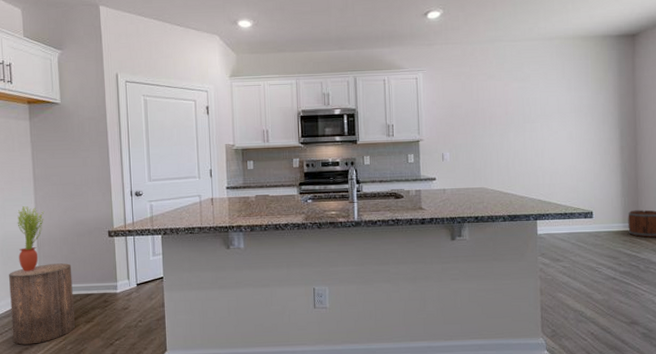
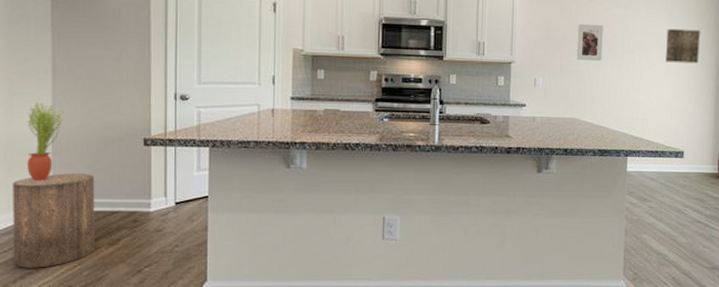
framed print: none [479,98,505,134] -> present [576,23,604,62]
wall art: none [567,95,601,129] -> present [665,28,700,64]

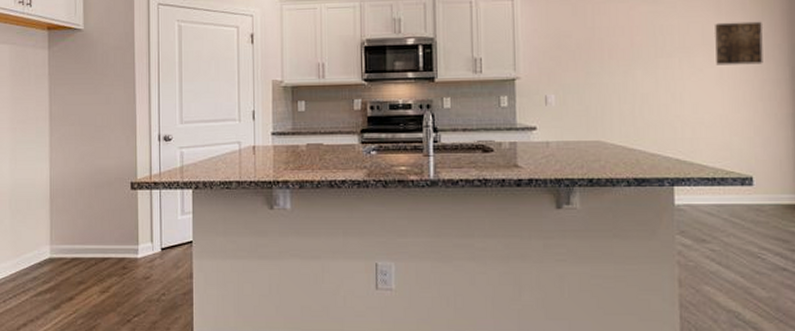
stool: present [13,173,95,268] -> none [17,219,88,316]
potted plant: present [27,102,64,181] -> none [29,150,60,227]
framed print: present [576,23,604,62] -> none [595,26,630,71]

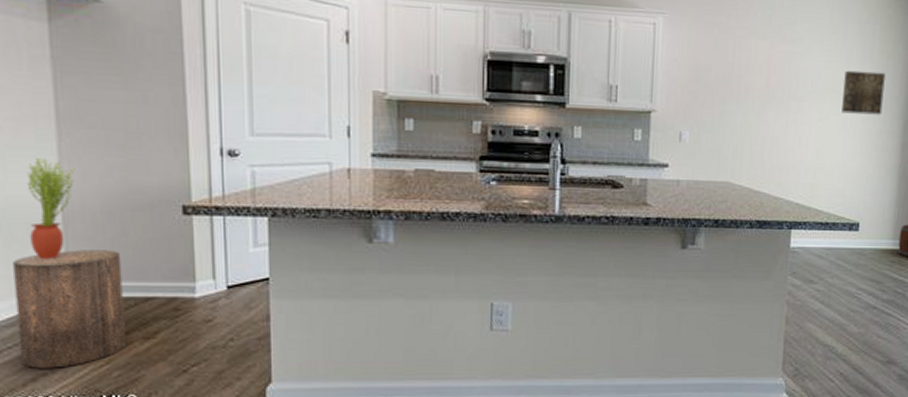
stool: none [17,219,88,316] -> present [13,250,126,369]
potted plant: none [29,150,60,227] -> present [27,158,75,259]

